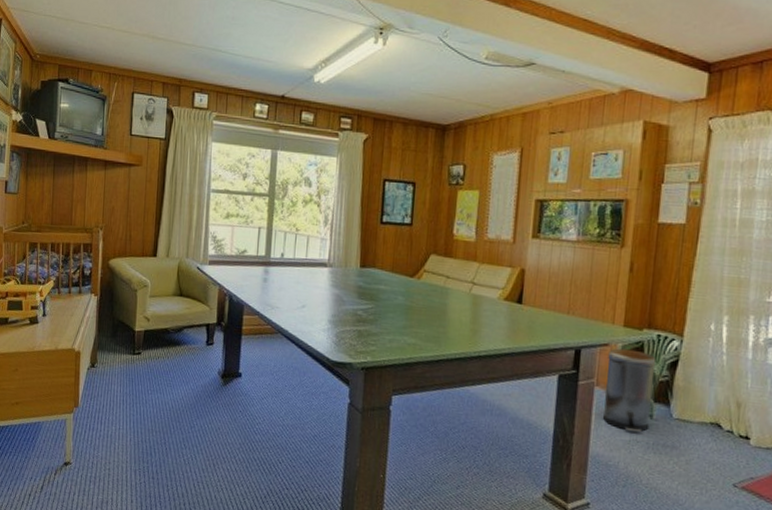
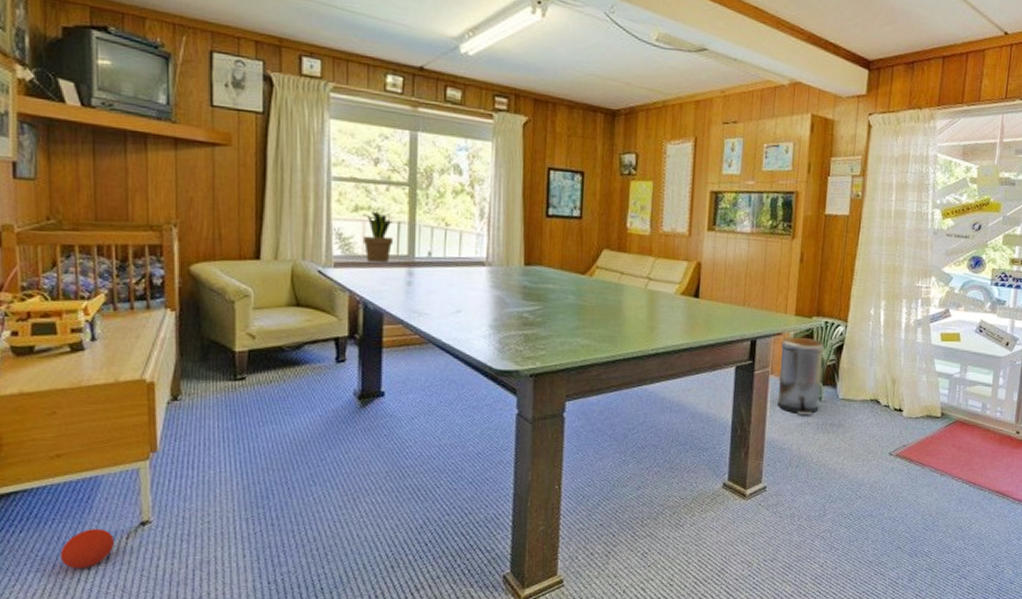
ball: none [12,463,47,494] -> present [59,529,114,568]
potted plant: none [231,218,256,263] -> present [362,211,395,264]

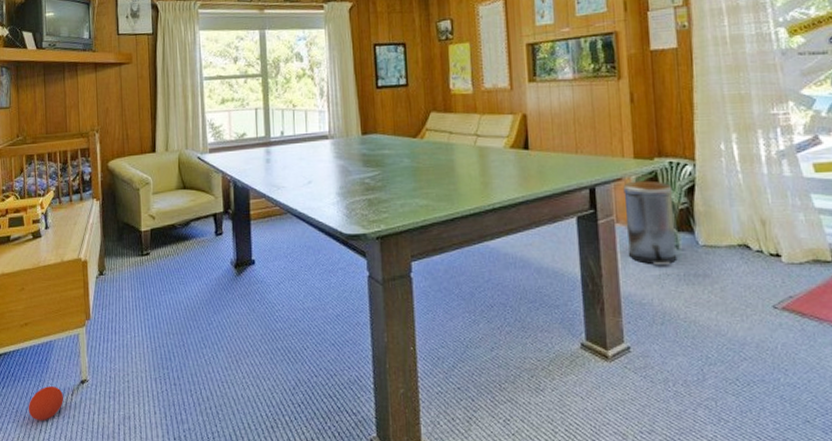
potted plant: present [362,211,395,264] -> none [228,101,253,146]

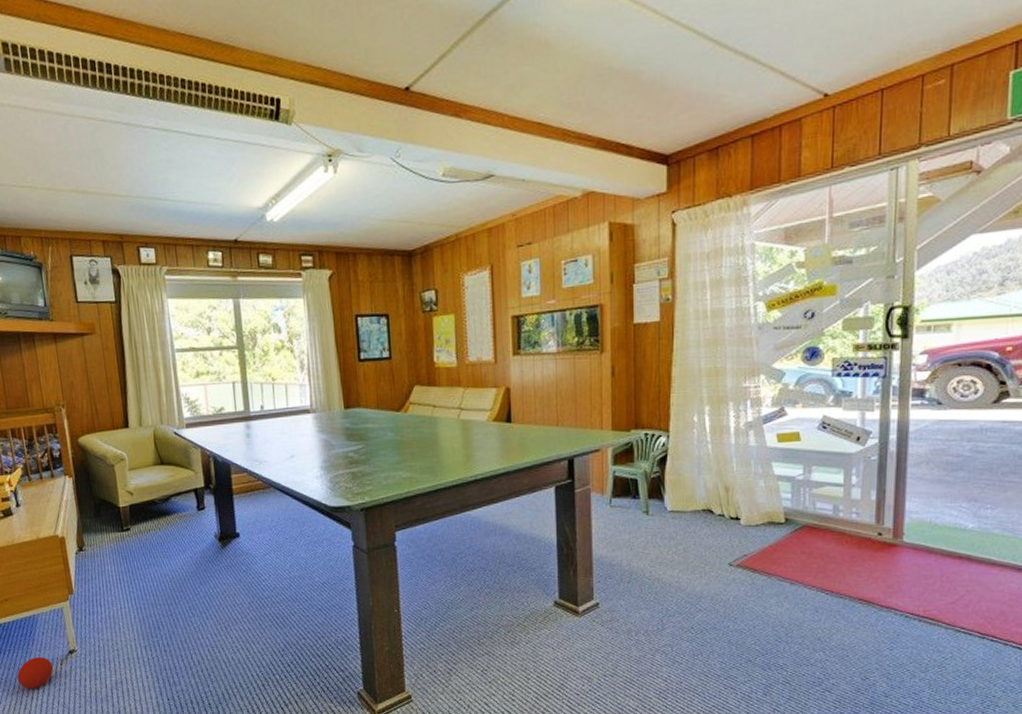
pedal bin: present [623,180,676,265] -> none [600,451,646,530]

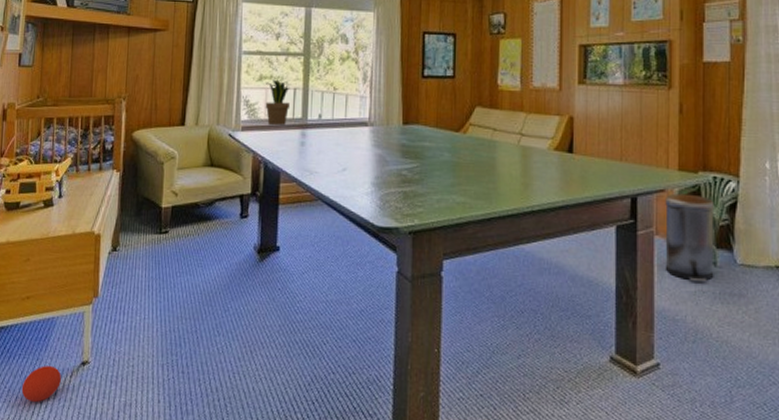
potted plant: none [203,375,232,421] -> present [265,79,291,126]
pedal bin: none [600,451,646,530] -> present [665,193,715,282]

